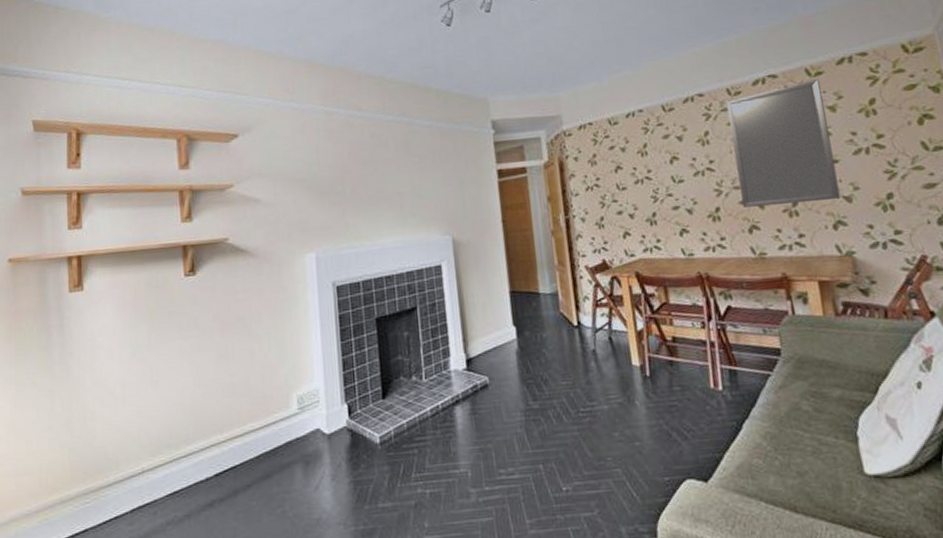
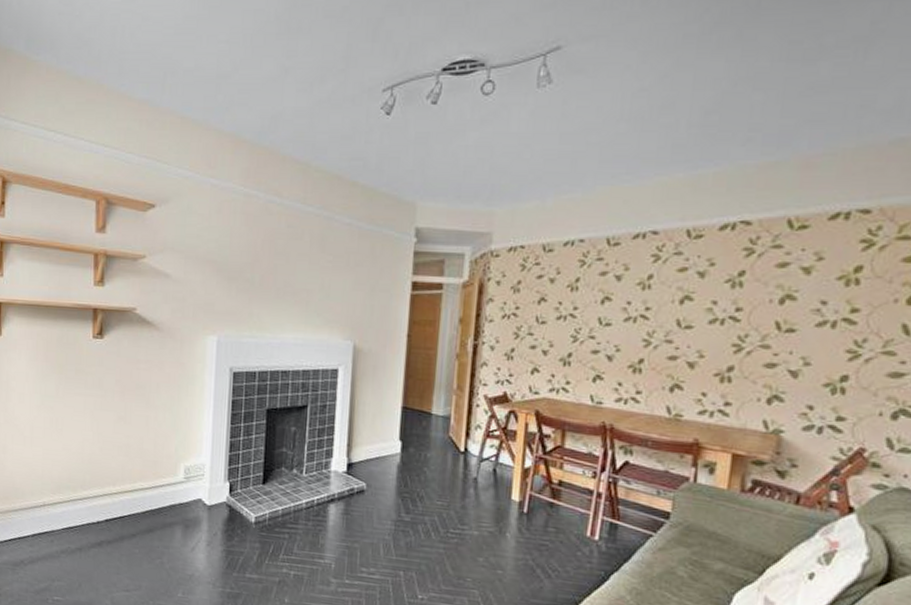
home mirror: present [726,78,841,208] -> none [671,233,801,373]

